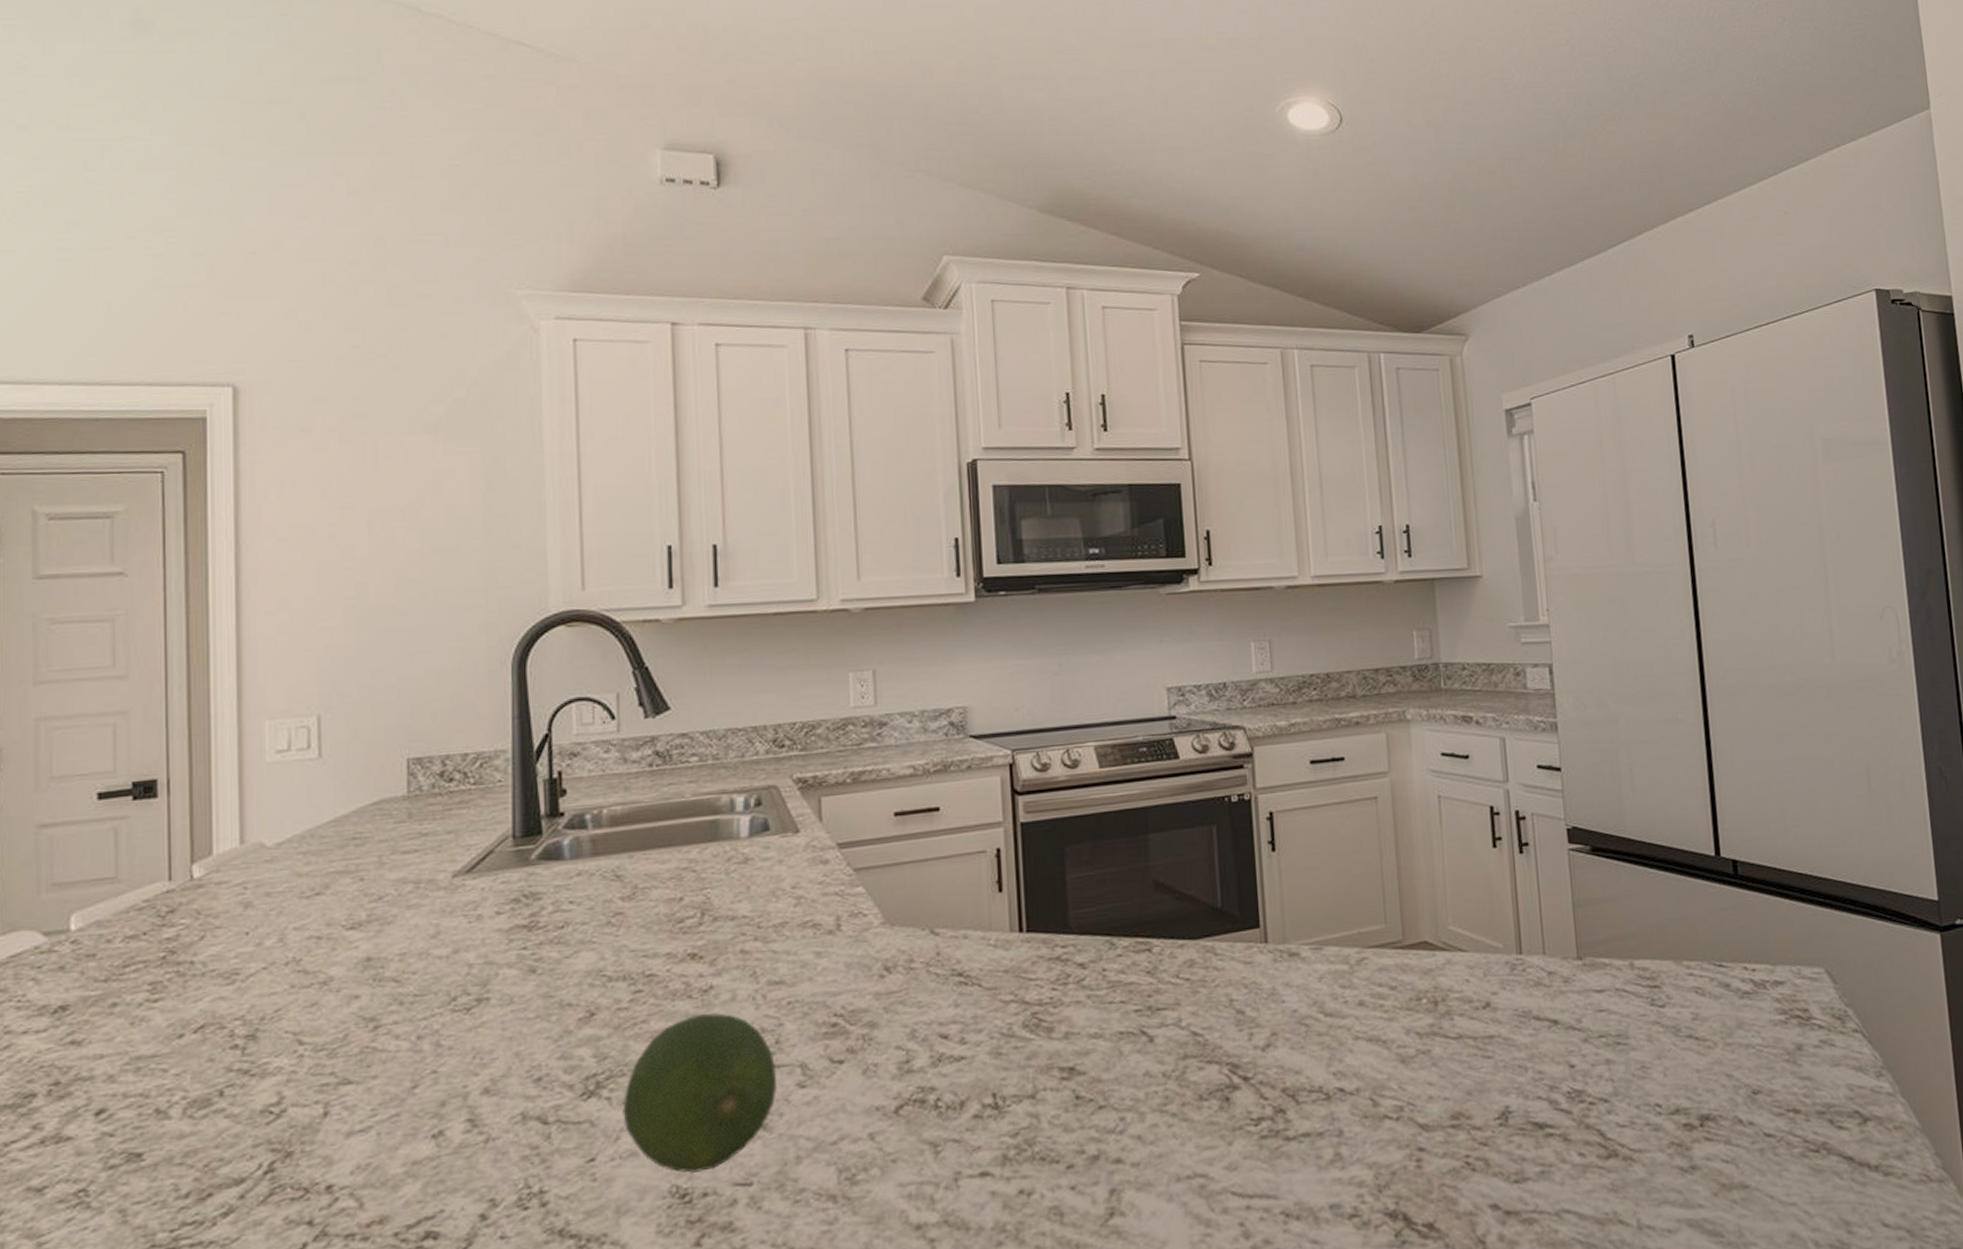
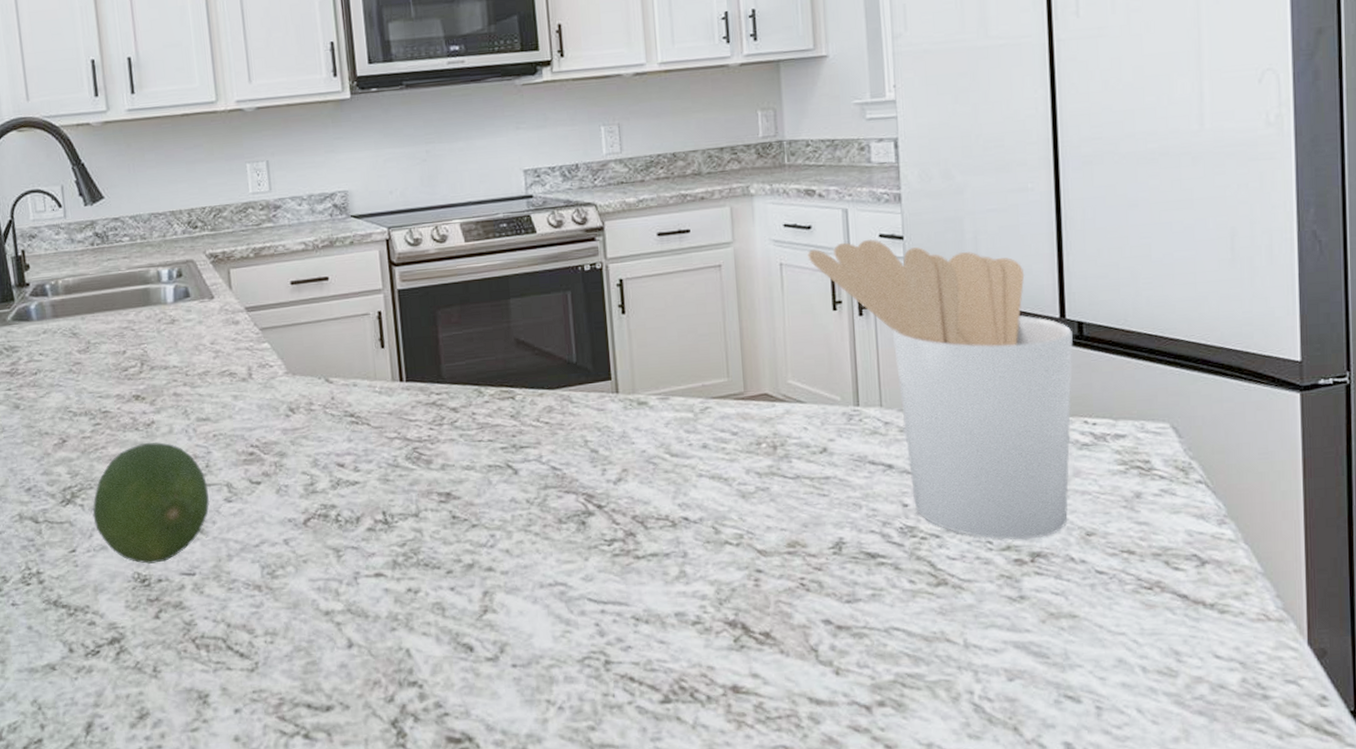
utensil holder: none [1466,771,1734,1103] -> present [807,239,1073,540]

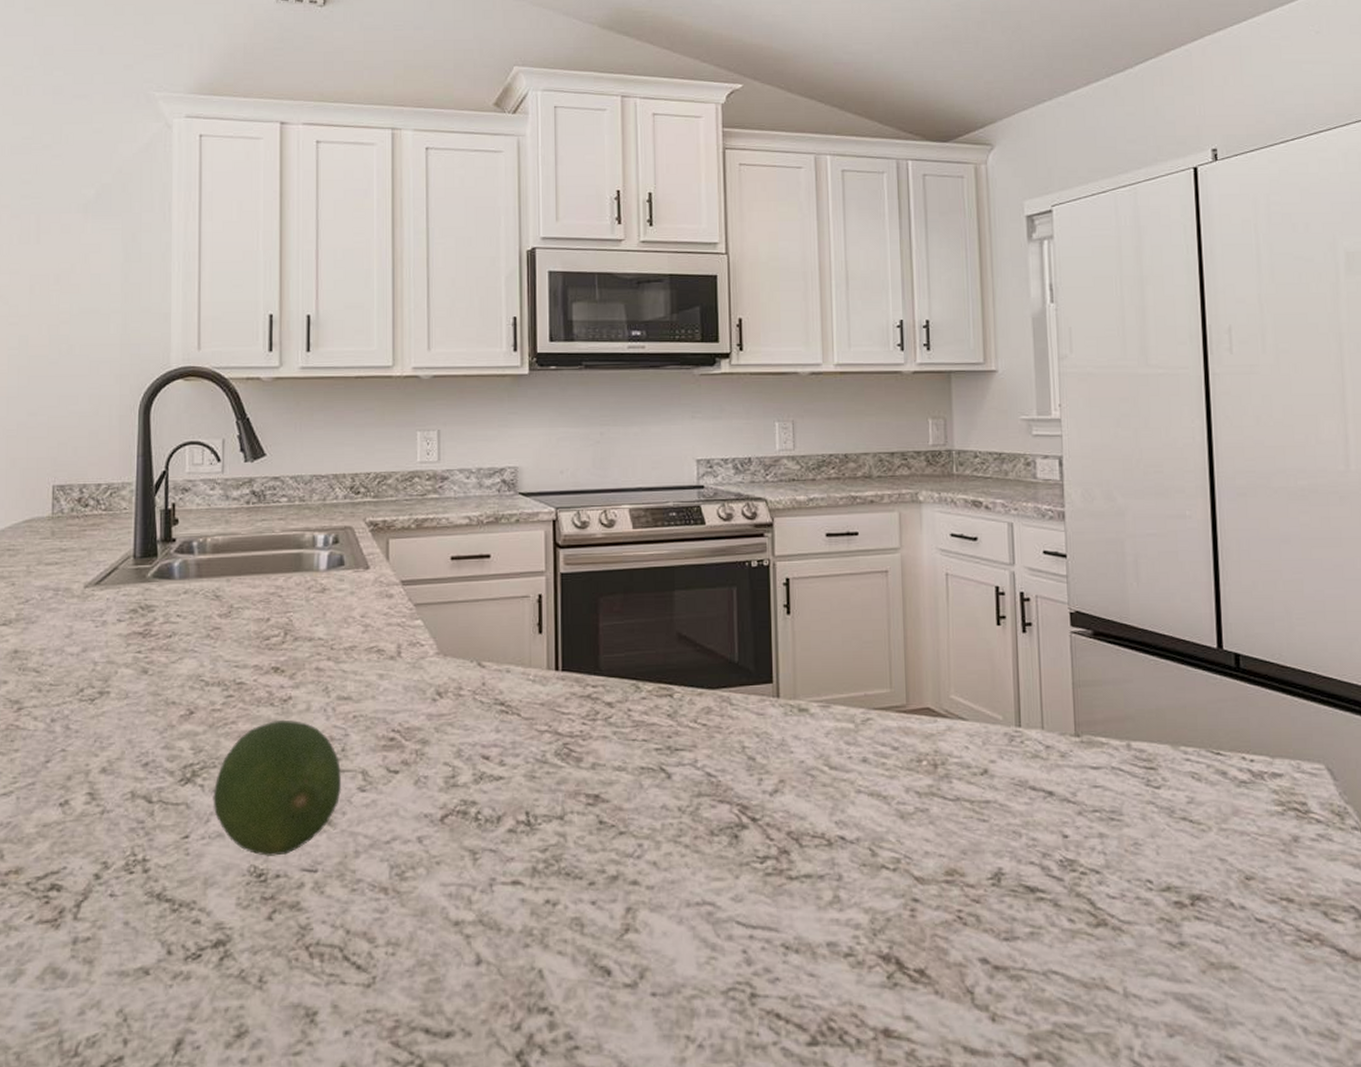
utensil holder: present [807,239,1073,540] -> none [973,556,1231,881]

